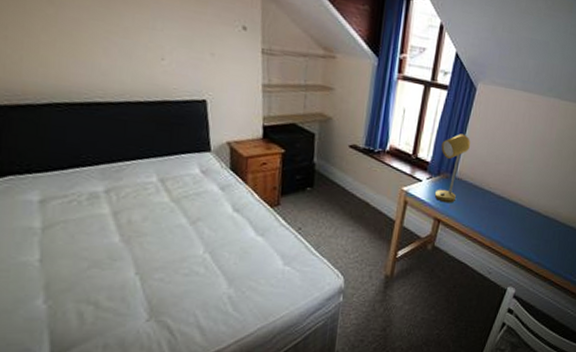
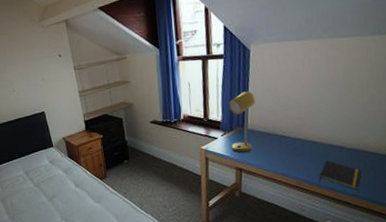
notepad: none [510,224,549,258] -> present [319,160,361,190]

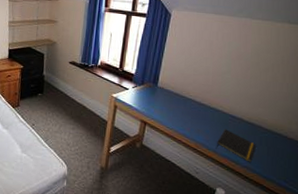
desk lamp: present [228,91,256,154] -> none [139,51,170,108]

